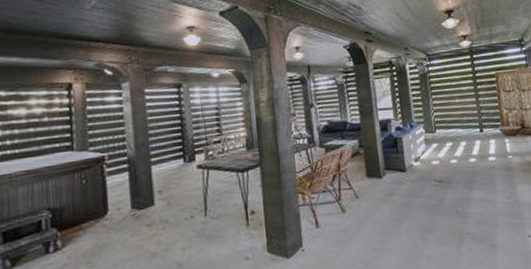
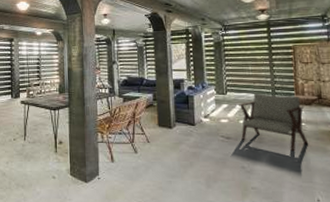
lounge chair: none [448,127,516,188] -> present [239,93,308,152]

